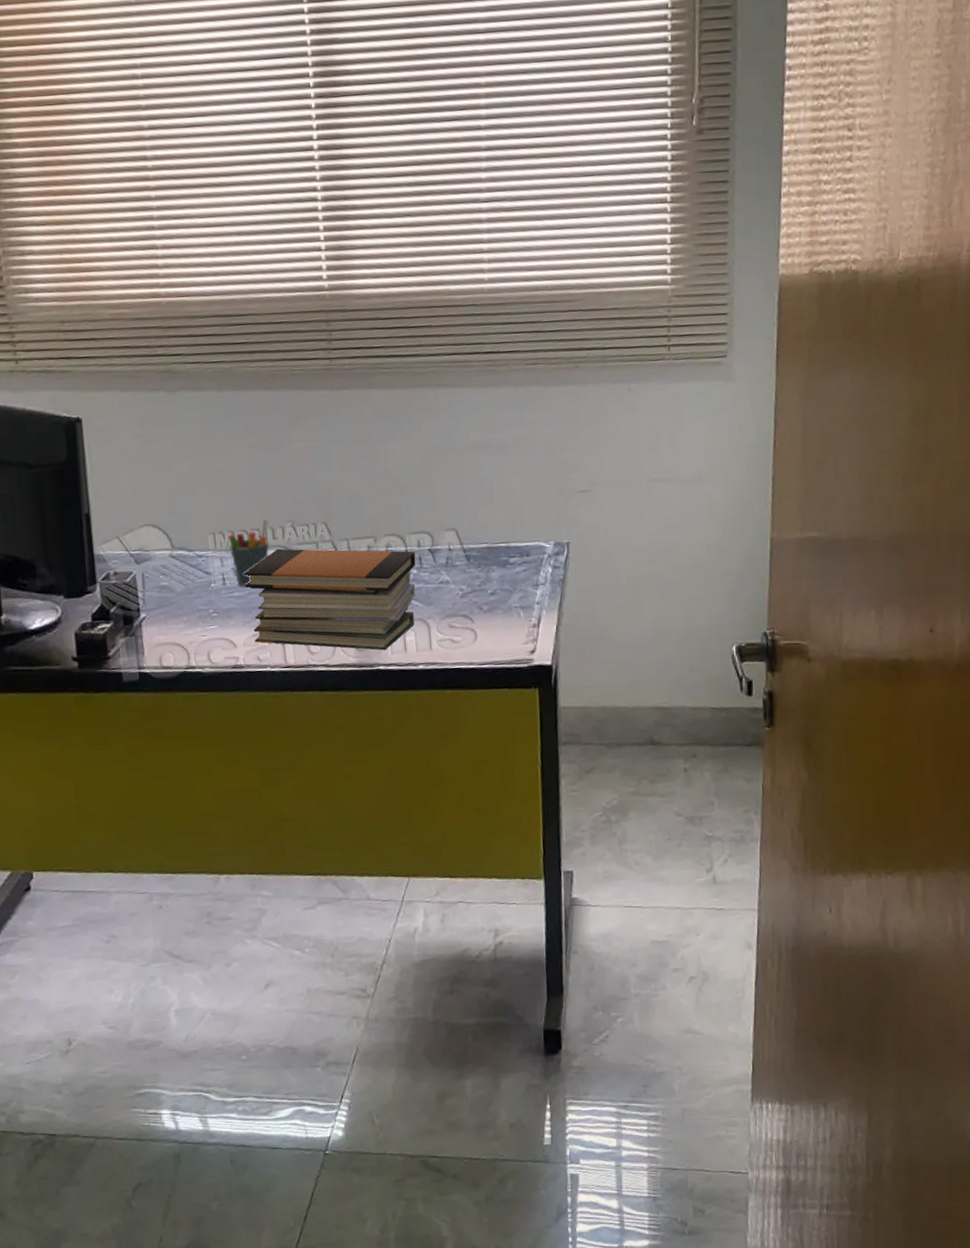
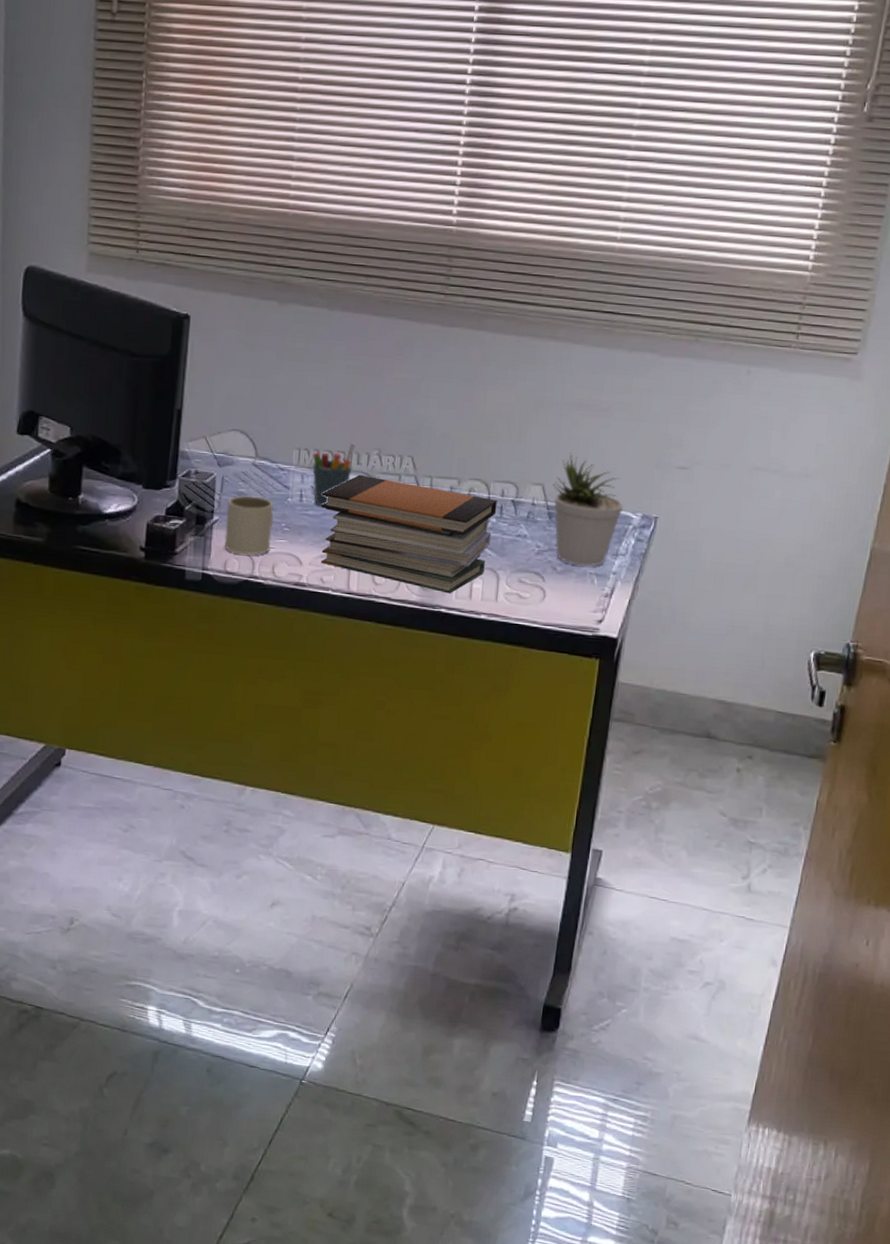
mug: none [151,587,203,648] -> present [224,495,274,555]
potted plant: none [465,493,536,602] -> present [553,452,624,567]

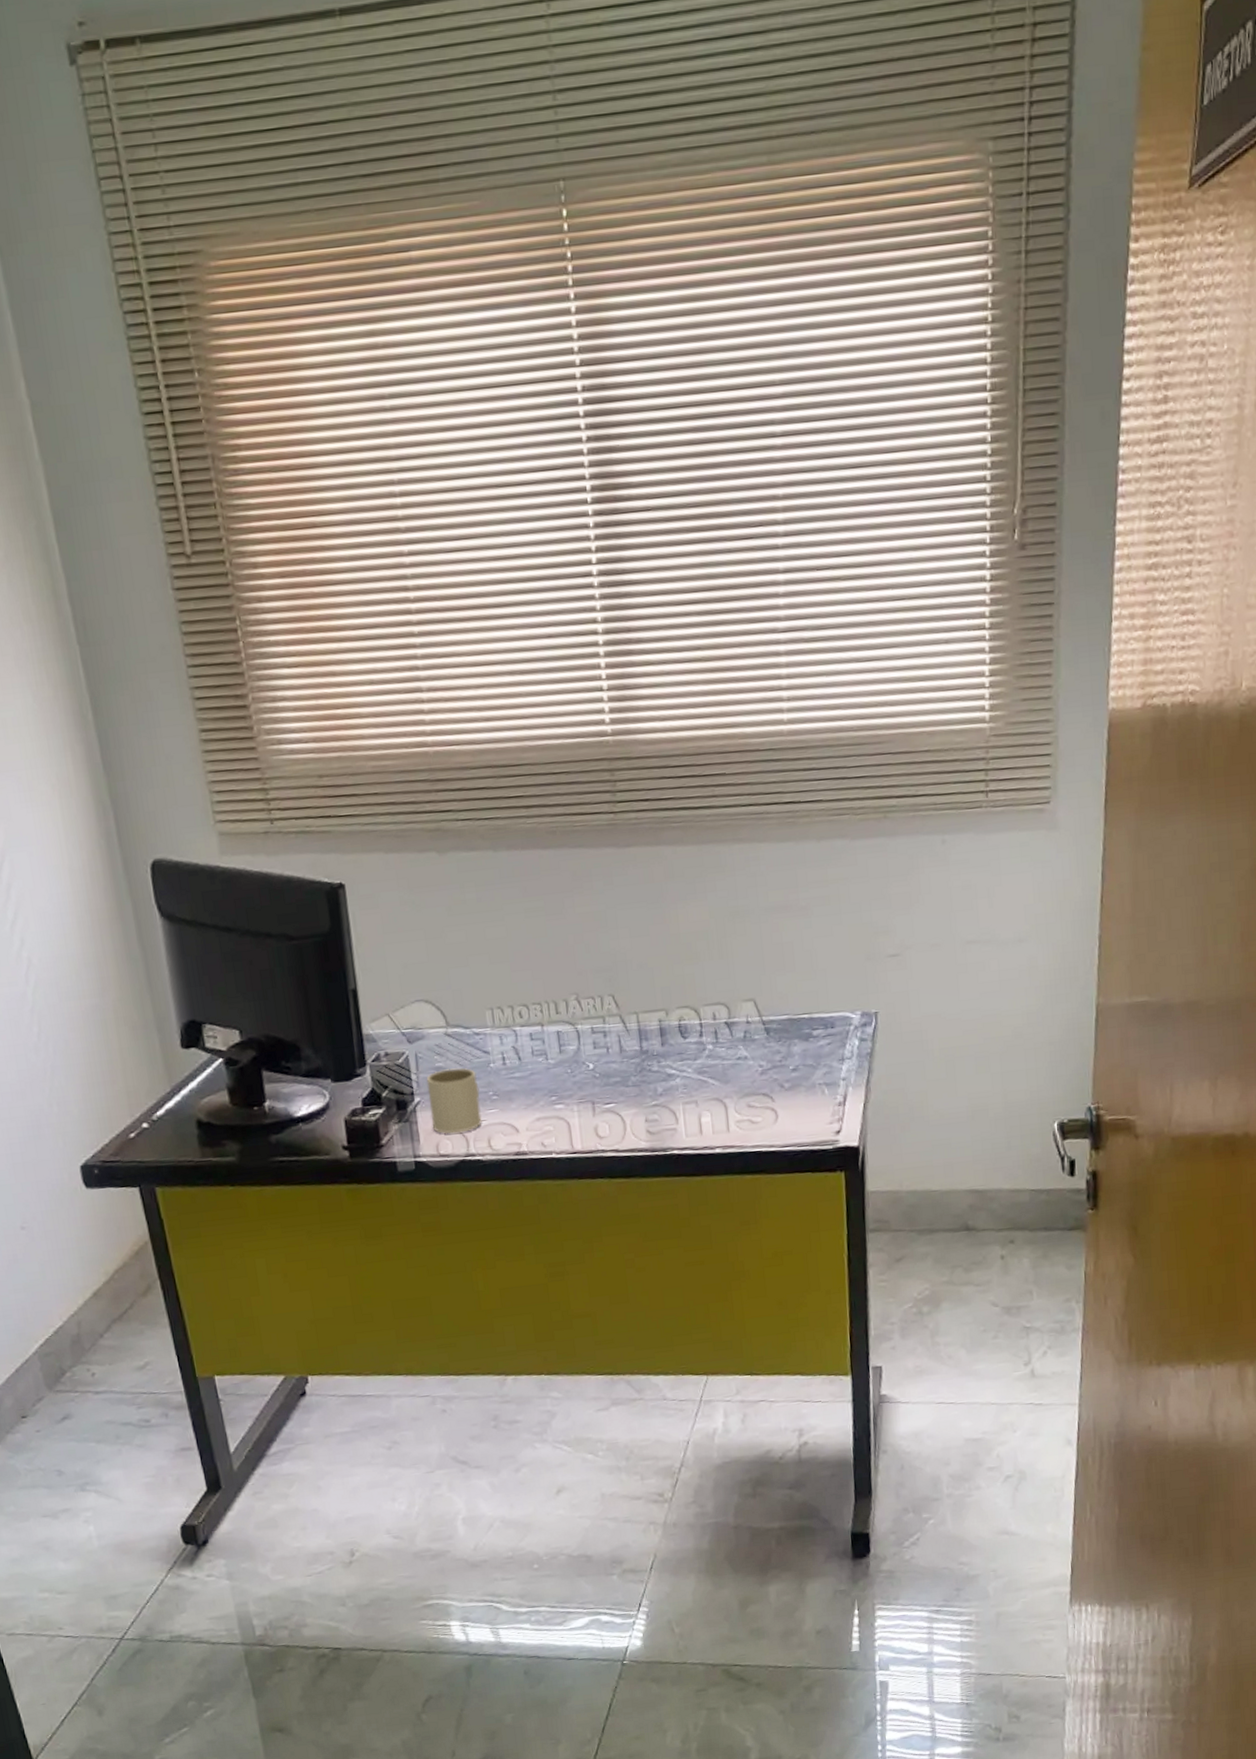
pen holder: present [312,443,355,507] -> none [507,992,553,1067]
book stack: present [321,474,497,594] -> none [525,1024,712,1134]
potted plant: present [553,452,624,567] -> none [764,960,841,1079]

